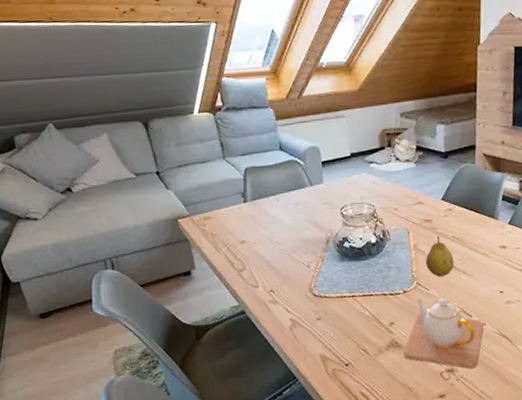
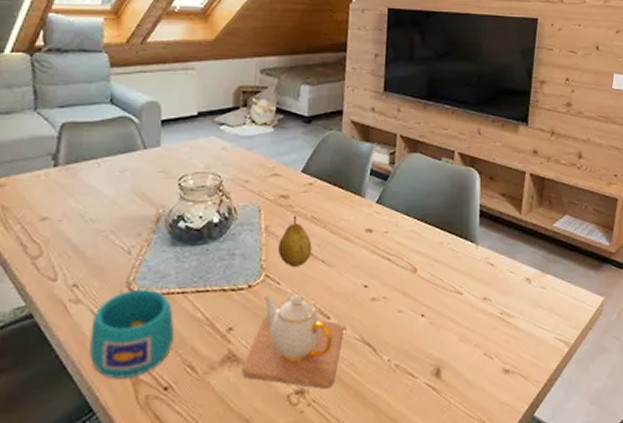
cup: none [287,293,349,357] -> present [89,288,174,379]

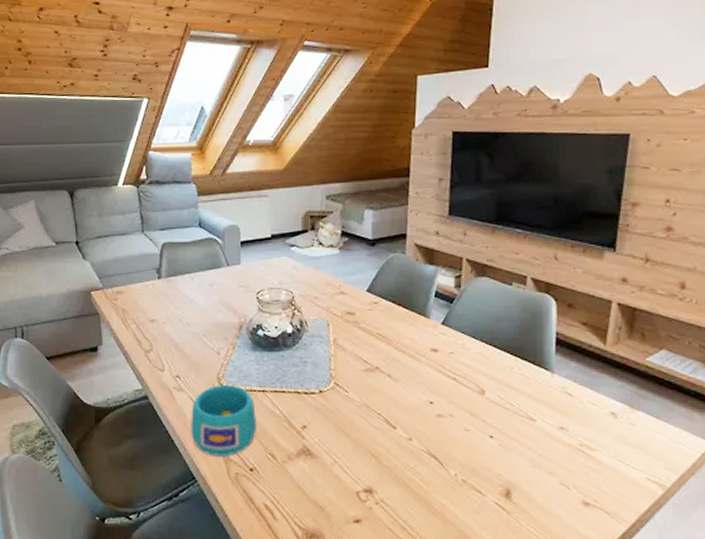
teapot: present [241,294,343,389] -> none [315,401,409,492]
fruit: present [279,215,312,266] -> none [346,331,378,378]

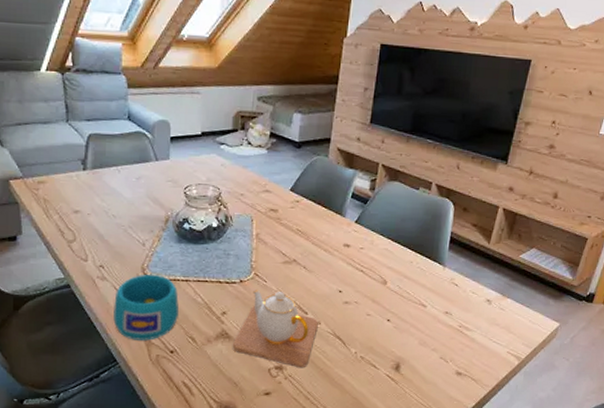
teapot: none [315,401,409,492] -> present [232,290,318,368]

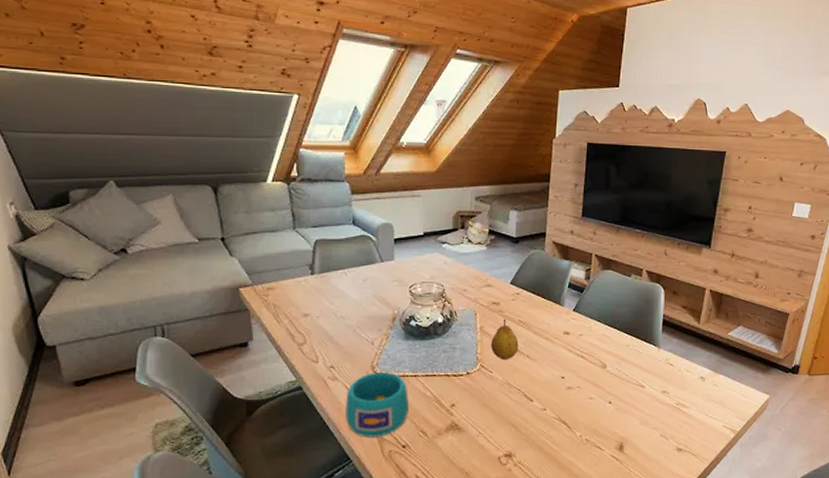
teapot: present [232,290,318,368] -> none [462,381,544,455]
fruit: none [267,226,296,269] -> present [491,318,519,359]

